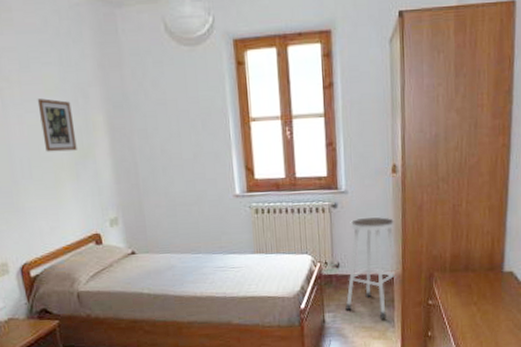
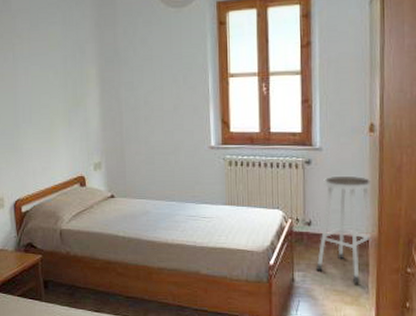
picture frame: present [37,98,77,152] -> none [42,53,71,100]

